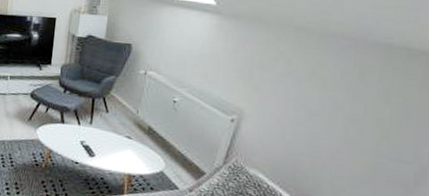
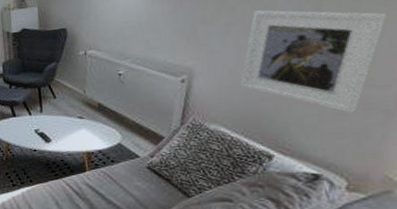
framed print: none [283,67,419,183] -> present [240,10,388,113]

